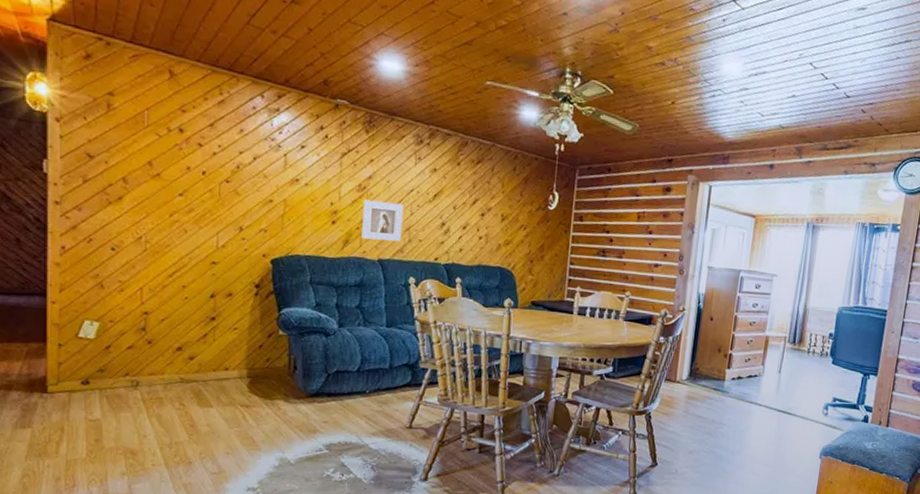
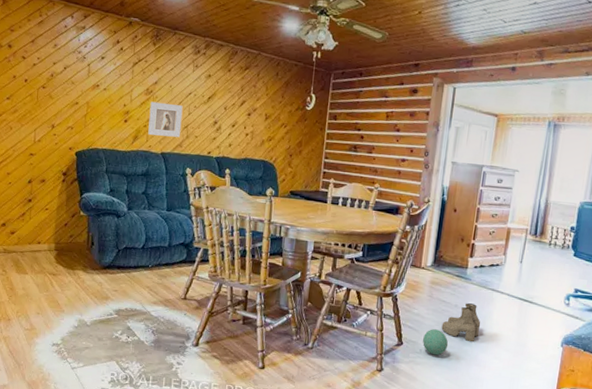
decorative ball: none [678,447,705,475] -> present [423,329,449,356]
boots: none [697,418,739,459] -> present [441,303,481,343]

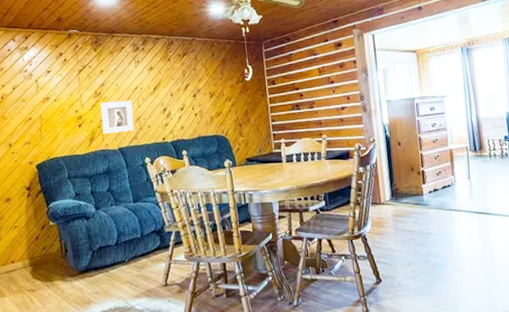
decorative ball: present [423,329,449,356] -> none [399,259,424,285]
boots: present [441,303,481,343] -> none [412,227,448,265]

